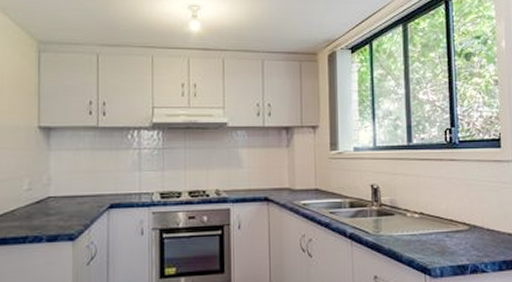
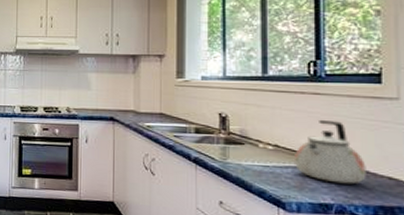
kettle: none [437,184,493,244] -> present [295,119,366,185]

